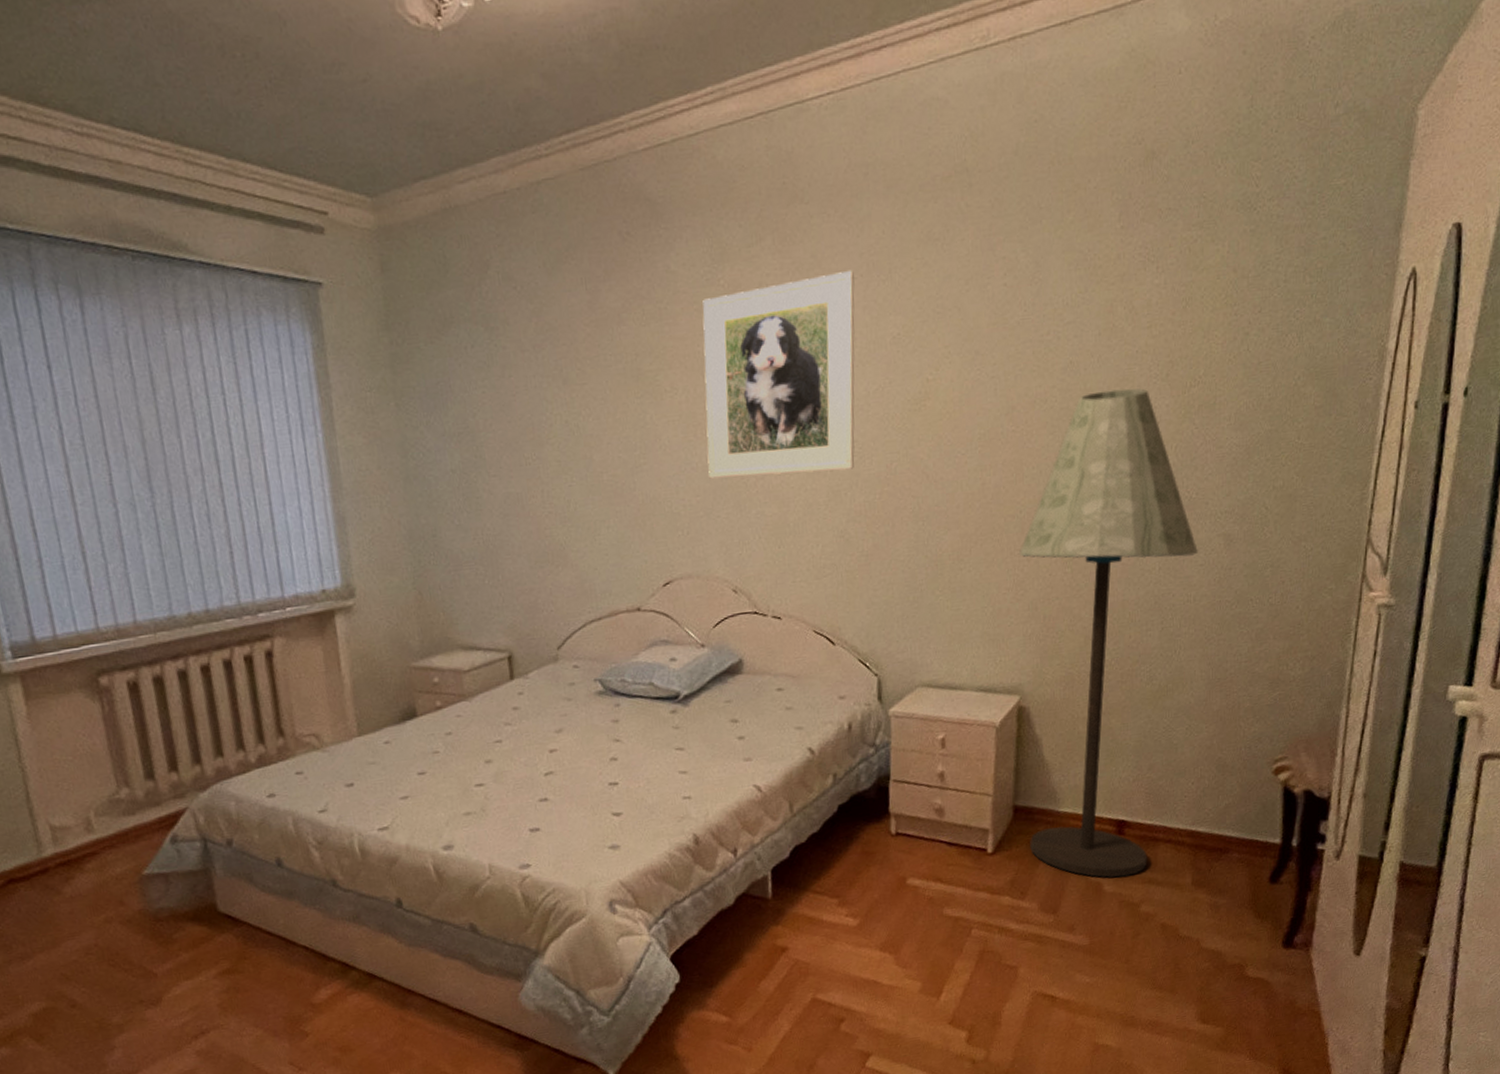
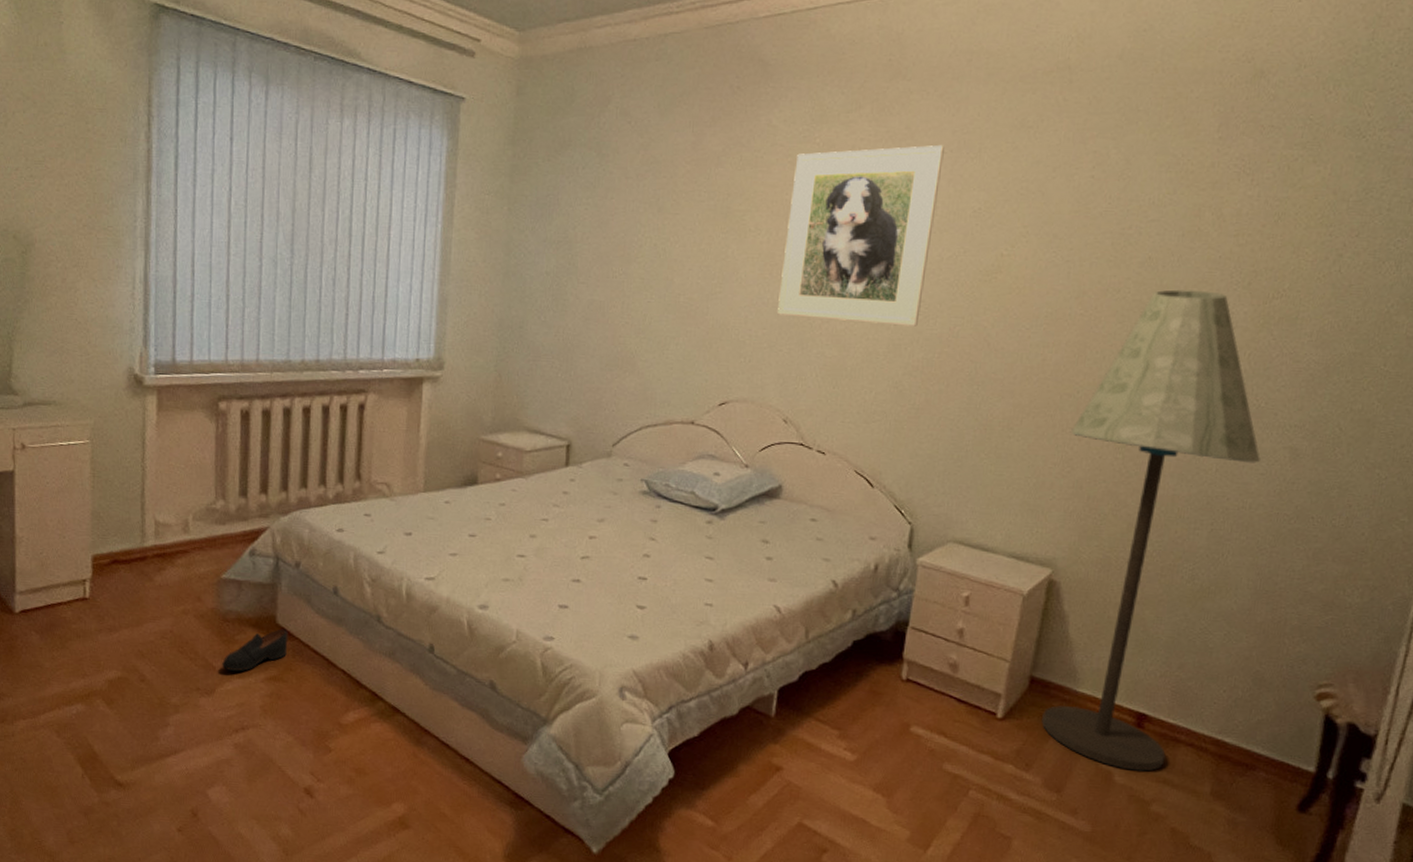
shoe: none [163,915,237,975] -> present [222,629,288,672]

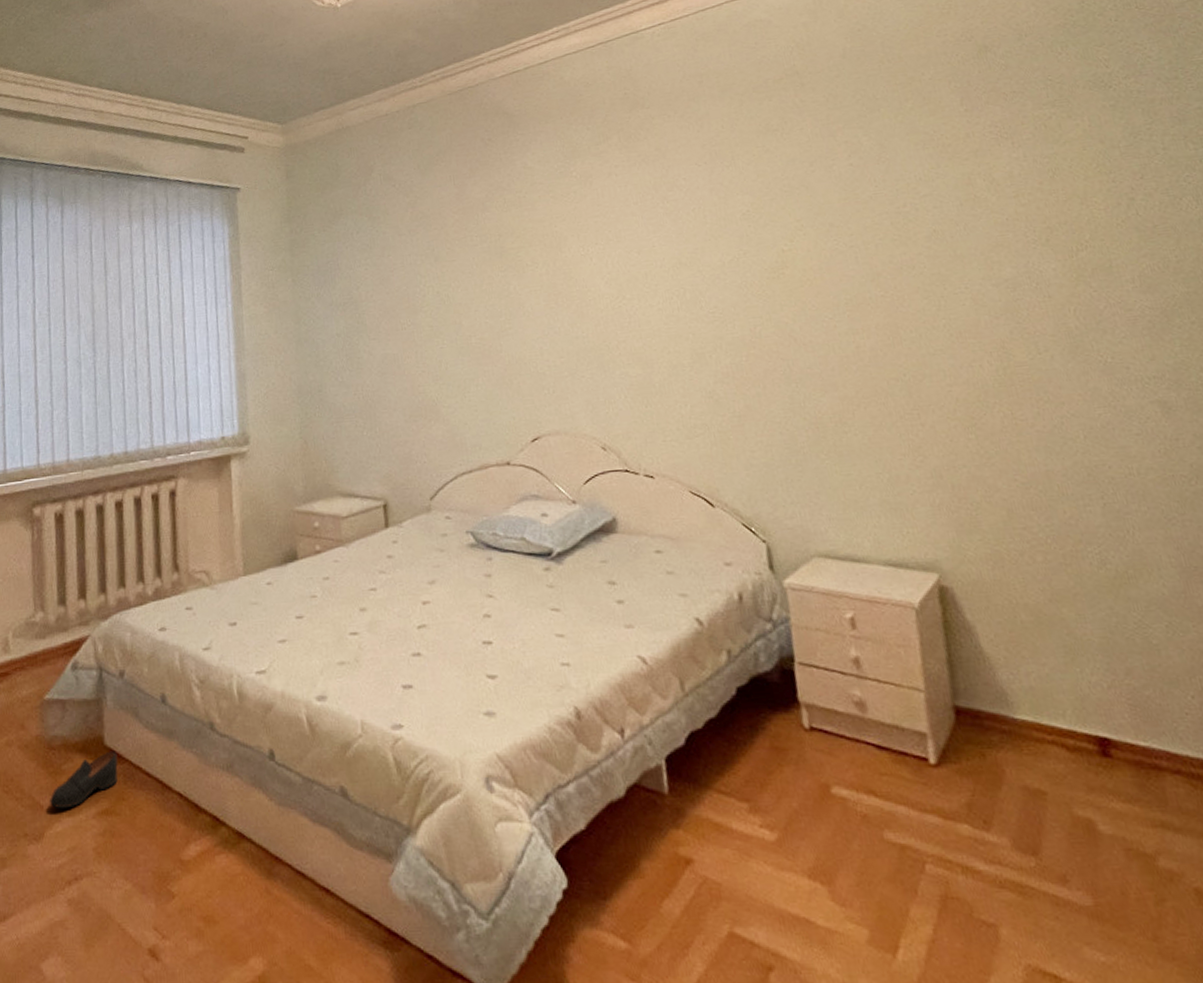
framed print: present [776,144,944,327] -> none [557,159,717,342]
floor lamp: present [1041,289,1260,772] -> none [909,253,1154,815]

